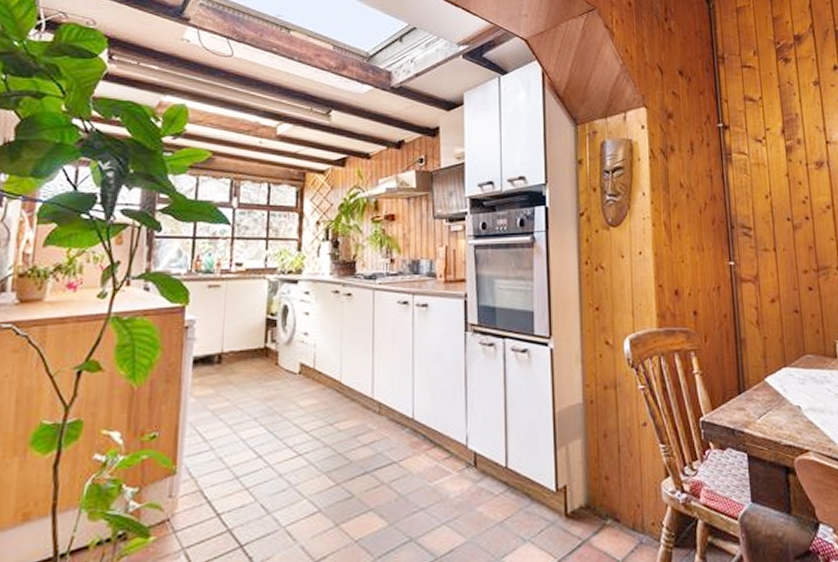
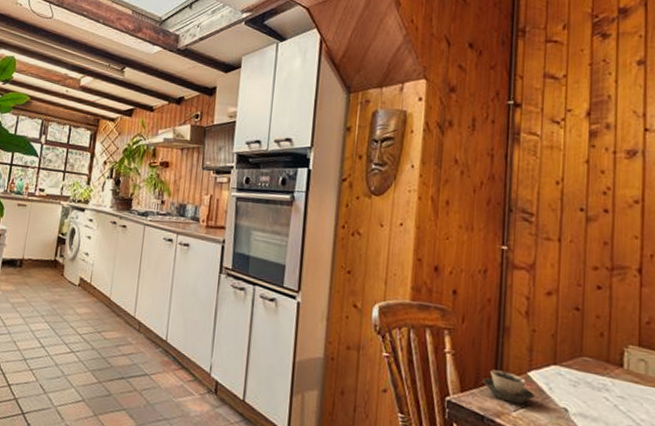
cup: none [729,382,774,411] -> present [482,369,535,404]

